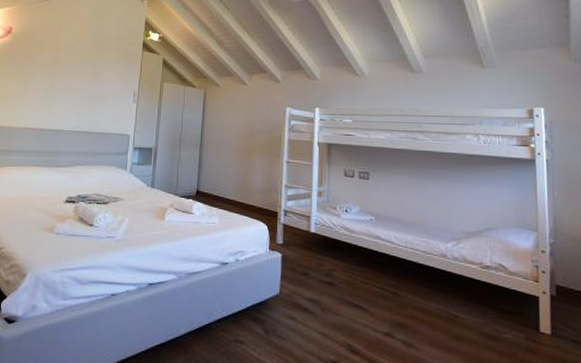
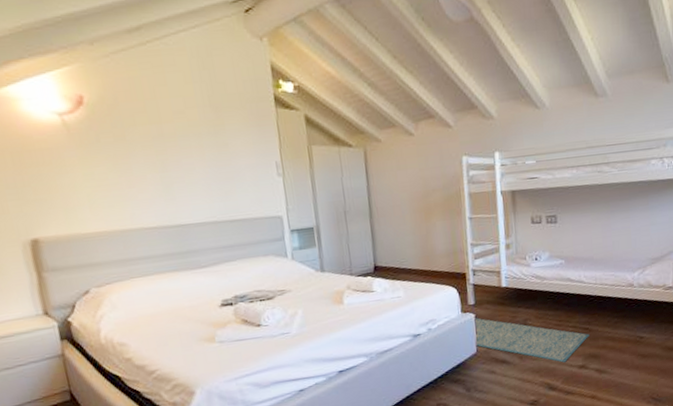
rug: none [280,256,397,325] -> present [473,317,589,363]

